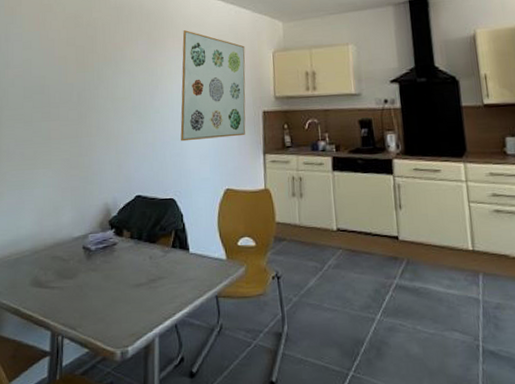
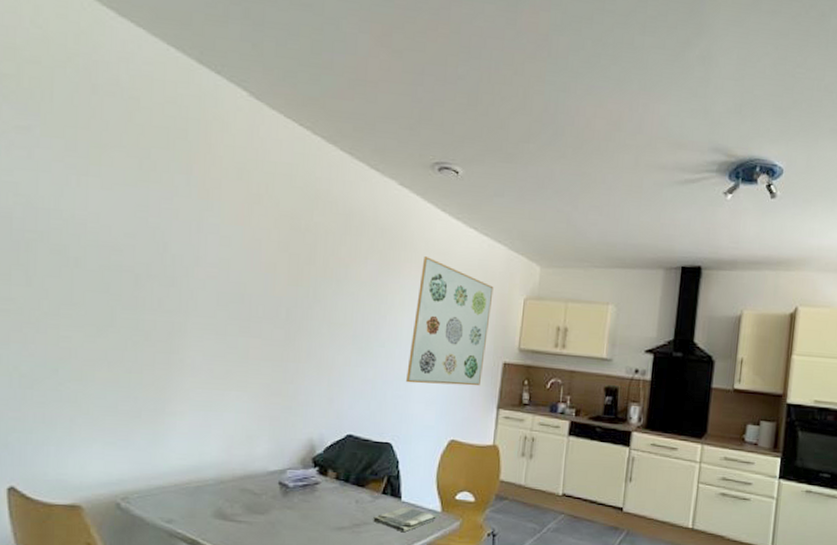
dish towel: none [166,257,223,284] -> present [373,506,436,533]

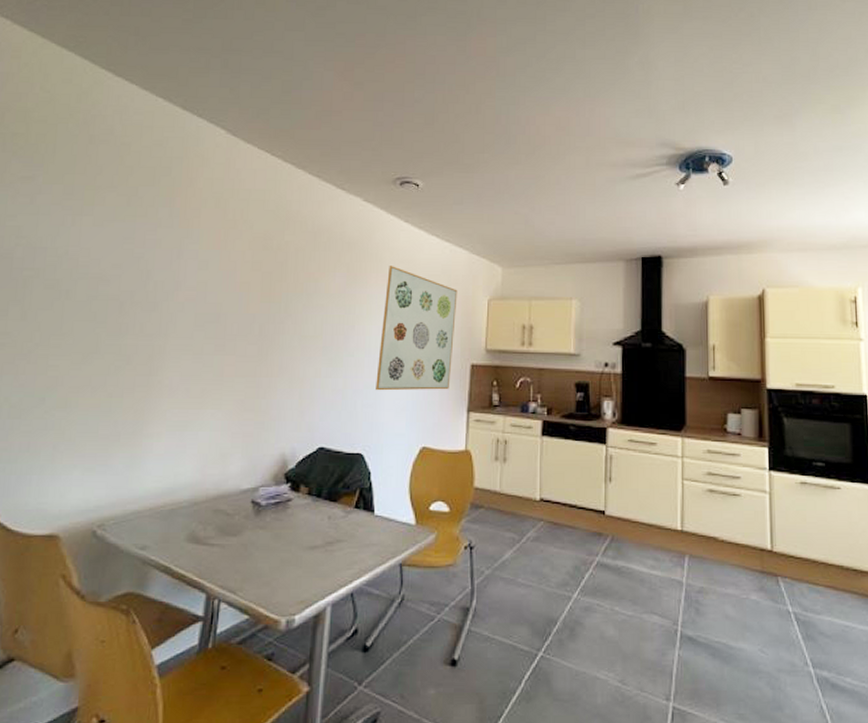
dish towel: present [373,506,436,533] -> none [346,520,411,549]

